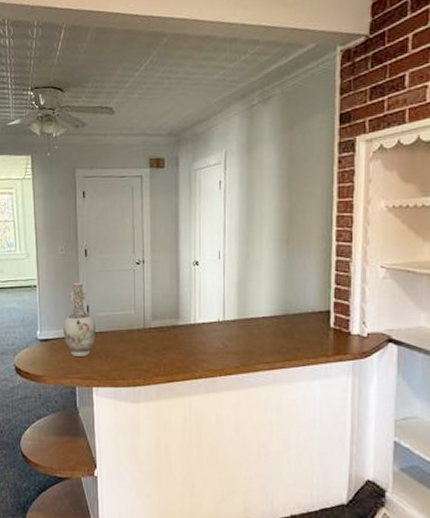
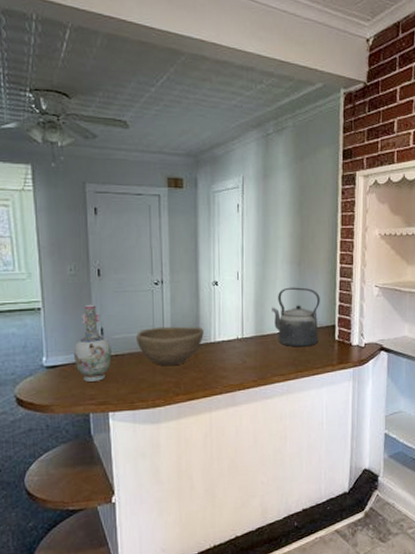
bowl: none [119,306,184,346] -> present [136,326,204,366]
kettle: none [256,267,312,334] -> present [272,287,320,347]

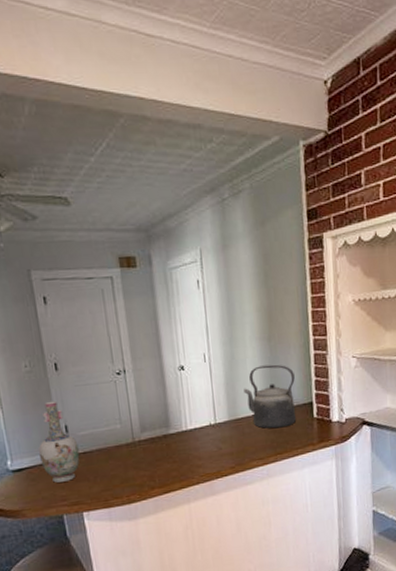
bowl: present [136,326,204,366] -> none [103,416,175,460]

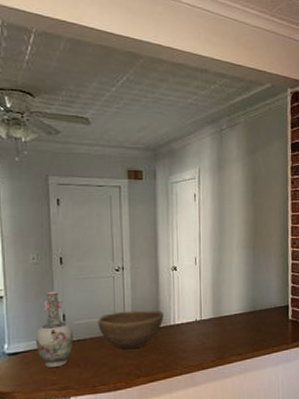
bowl: none [103,416,175,460] -> present [98,310,164,350]
kettle: present [244,364,297,429] -> none [228,270,274,328]

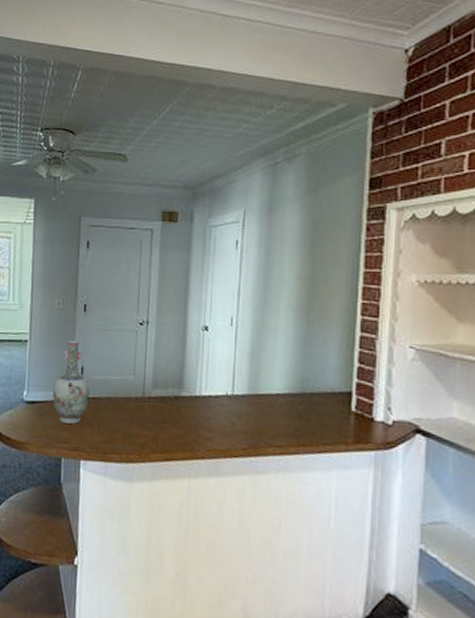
bowl: present [98,310,164,350] -> none [115,371,188,418]

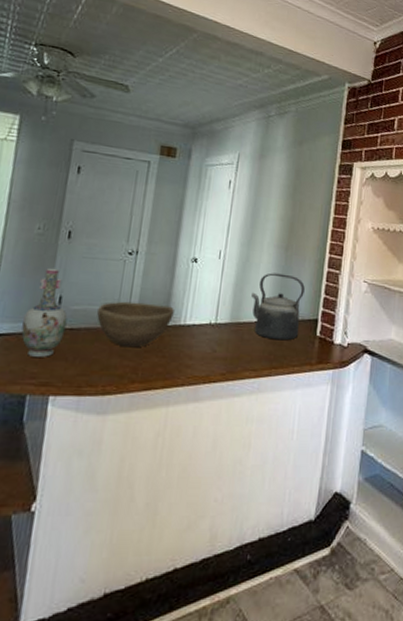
bowl: none [115,371,188,418] -> present [97,301,174,348]
kettle: none [270,339,333,416] -> present [251,273,305,341]

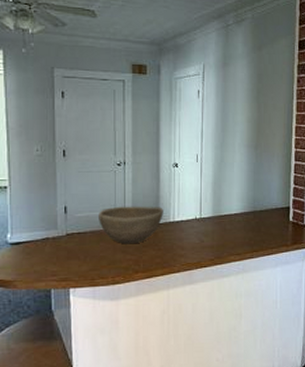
vase: present [21,267,68,357] -> none [38,183,74,258]
kettle: present [251,273,305,341] -> none [229,170,275,228]

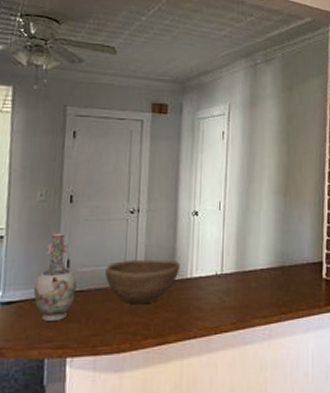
vase: none [38,183,74,258] -> present [34,233,77,321]

